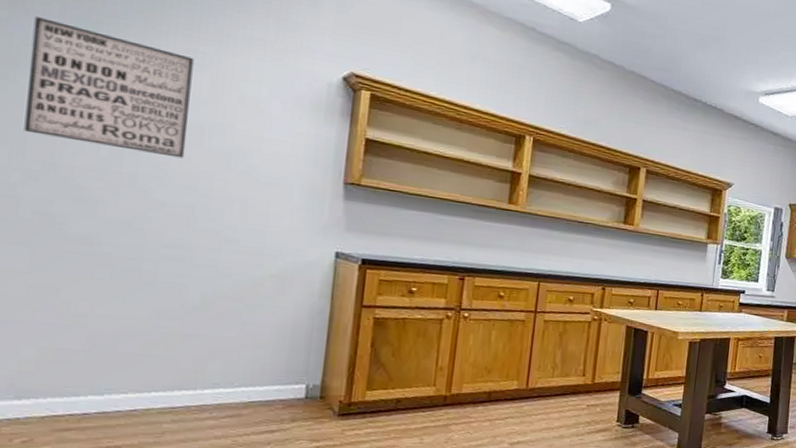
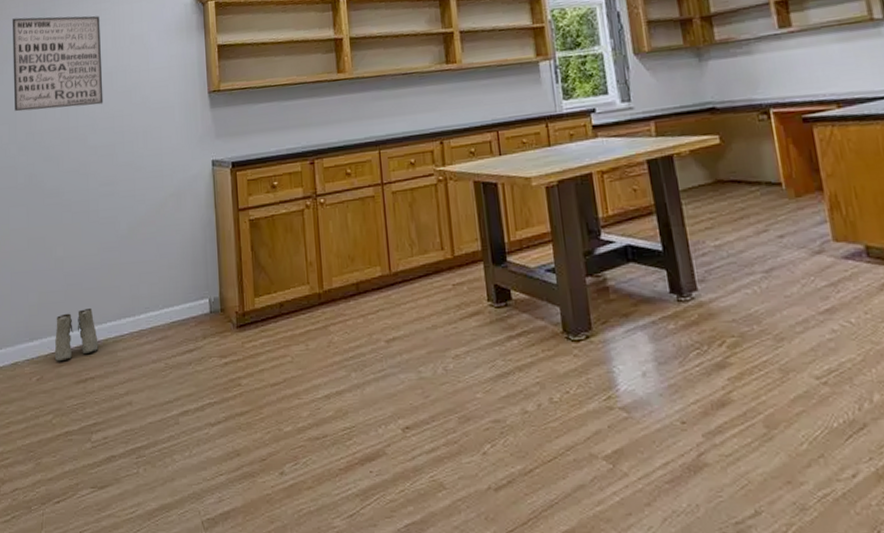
boots: none [56,373,134,426] -> present [54,307,98,362]

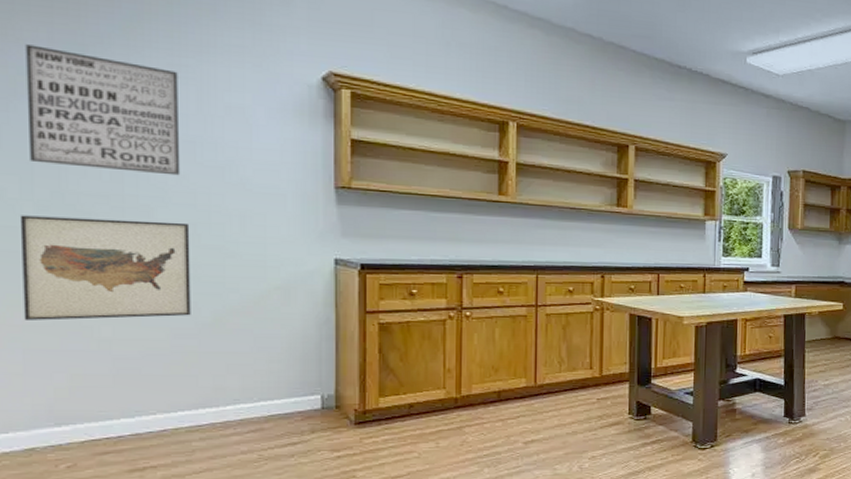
wall art: none [9,145,113,246] -> present [19,215,191,321]
boots: present [54,307,98,362] -> none [95,395,164,450]

